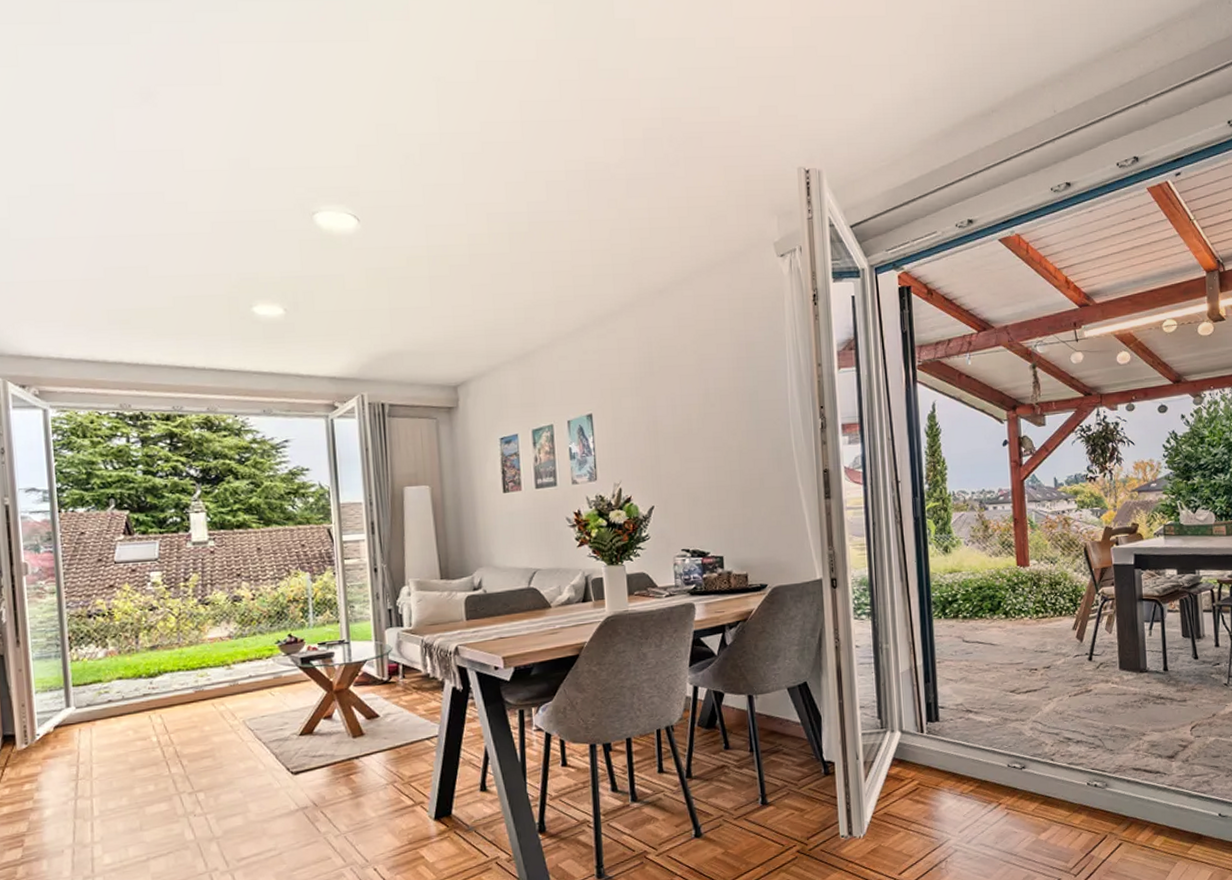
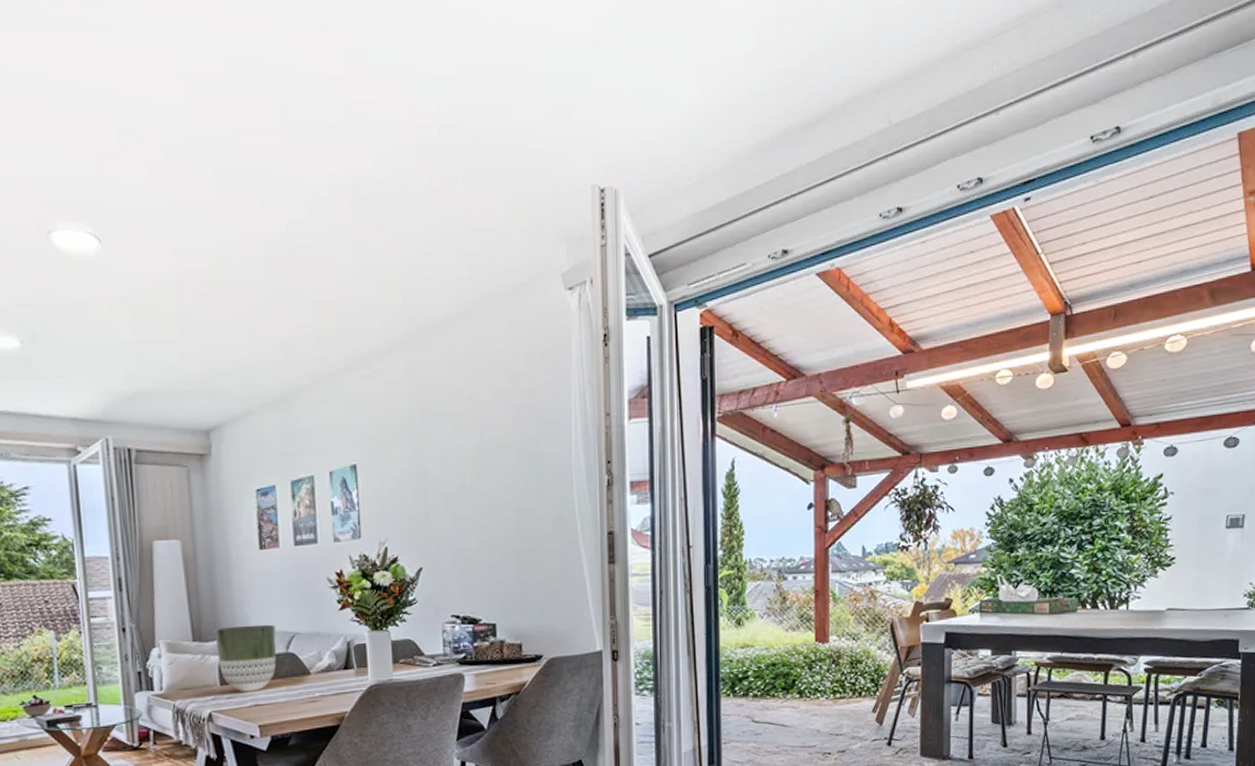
planter: none [460,561,519,626] -> present [214,624,277,692]

